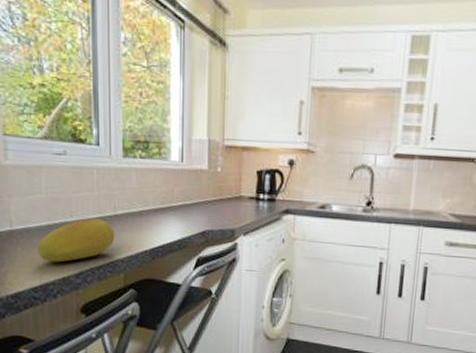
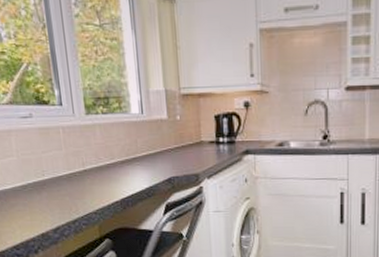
fruit: present [37,218,115,263] -> none [14,175,87,220]

